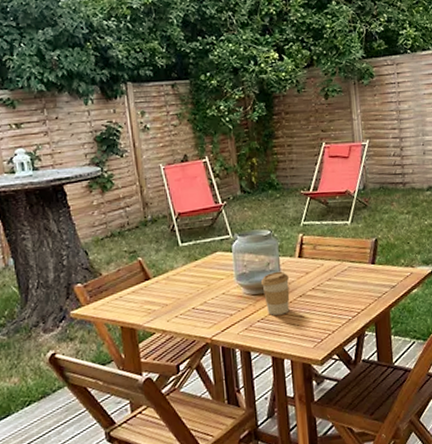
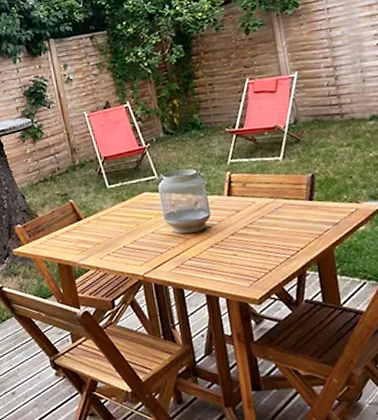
coffee cup: present [260,271,290,315] -> none [189,209,222,254]

